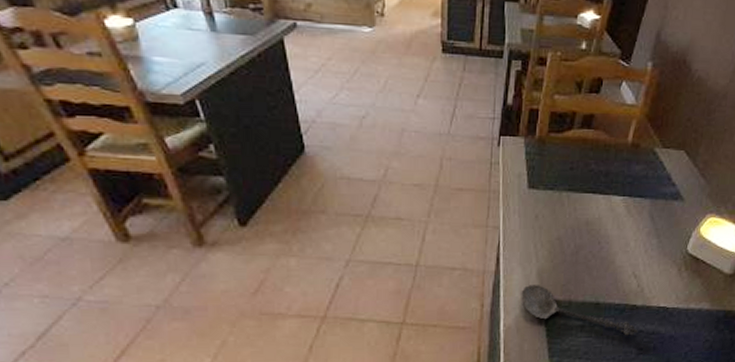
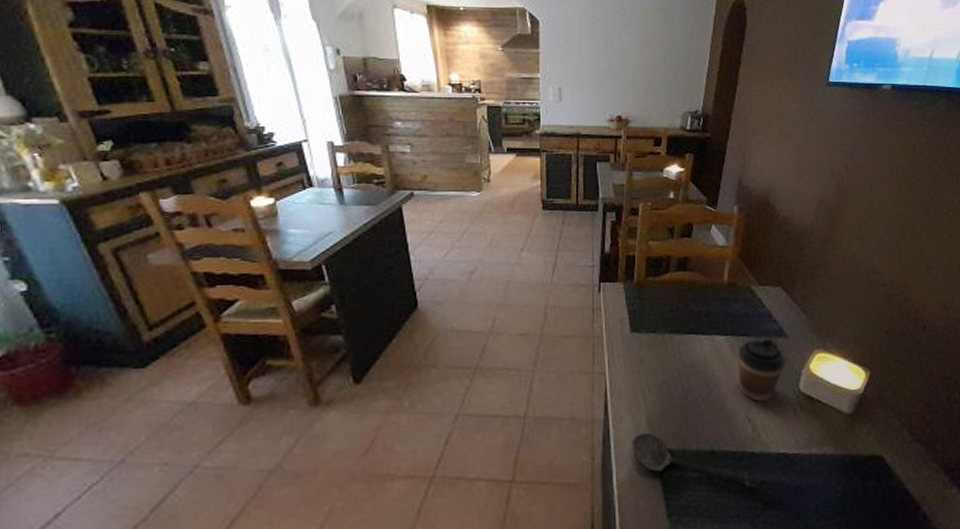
coffee cup: none [629,199,678,260] -> present [737,337,786,401]

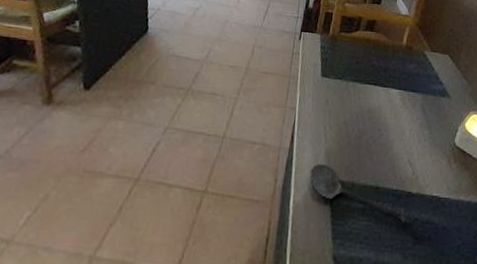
coffee cup: present [737,337,786,401] -> none [404,95,446,149]

